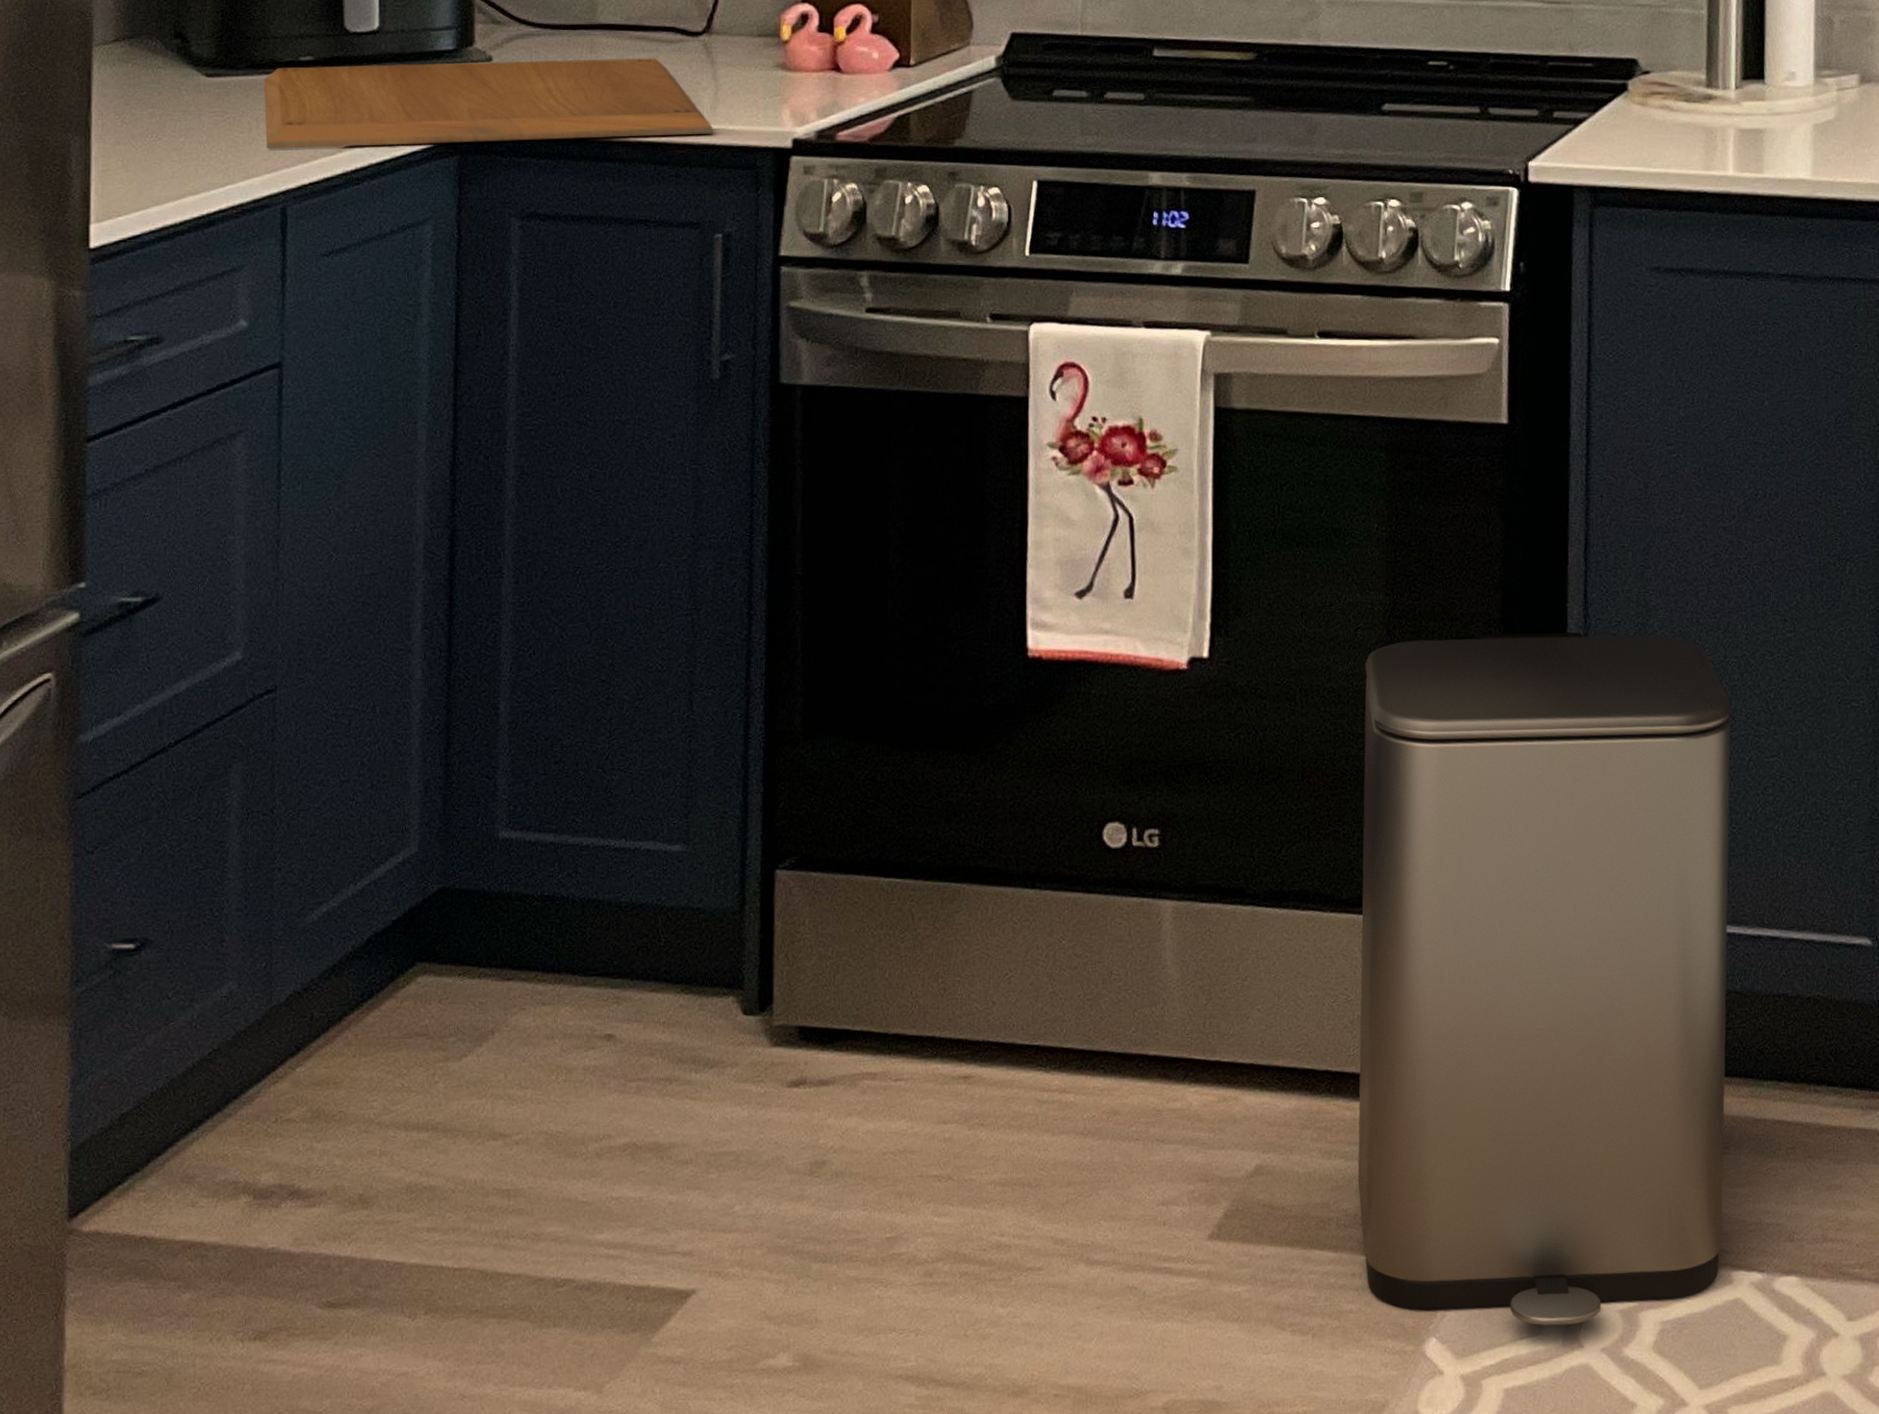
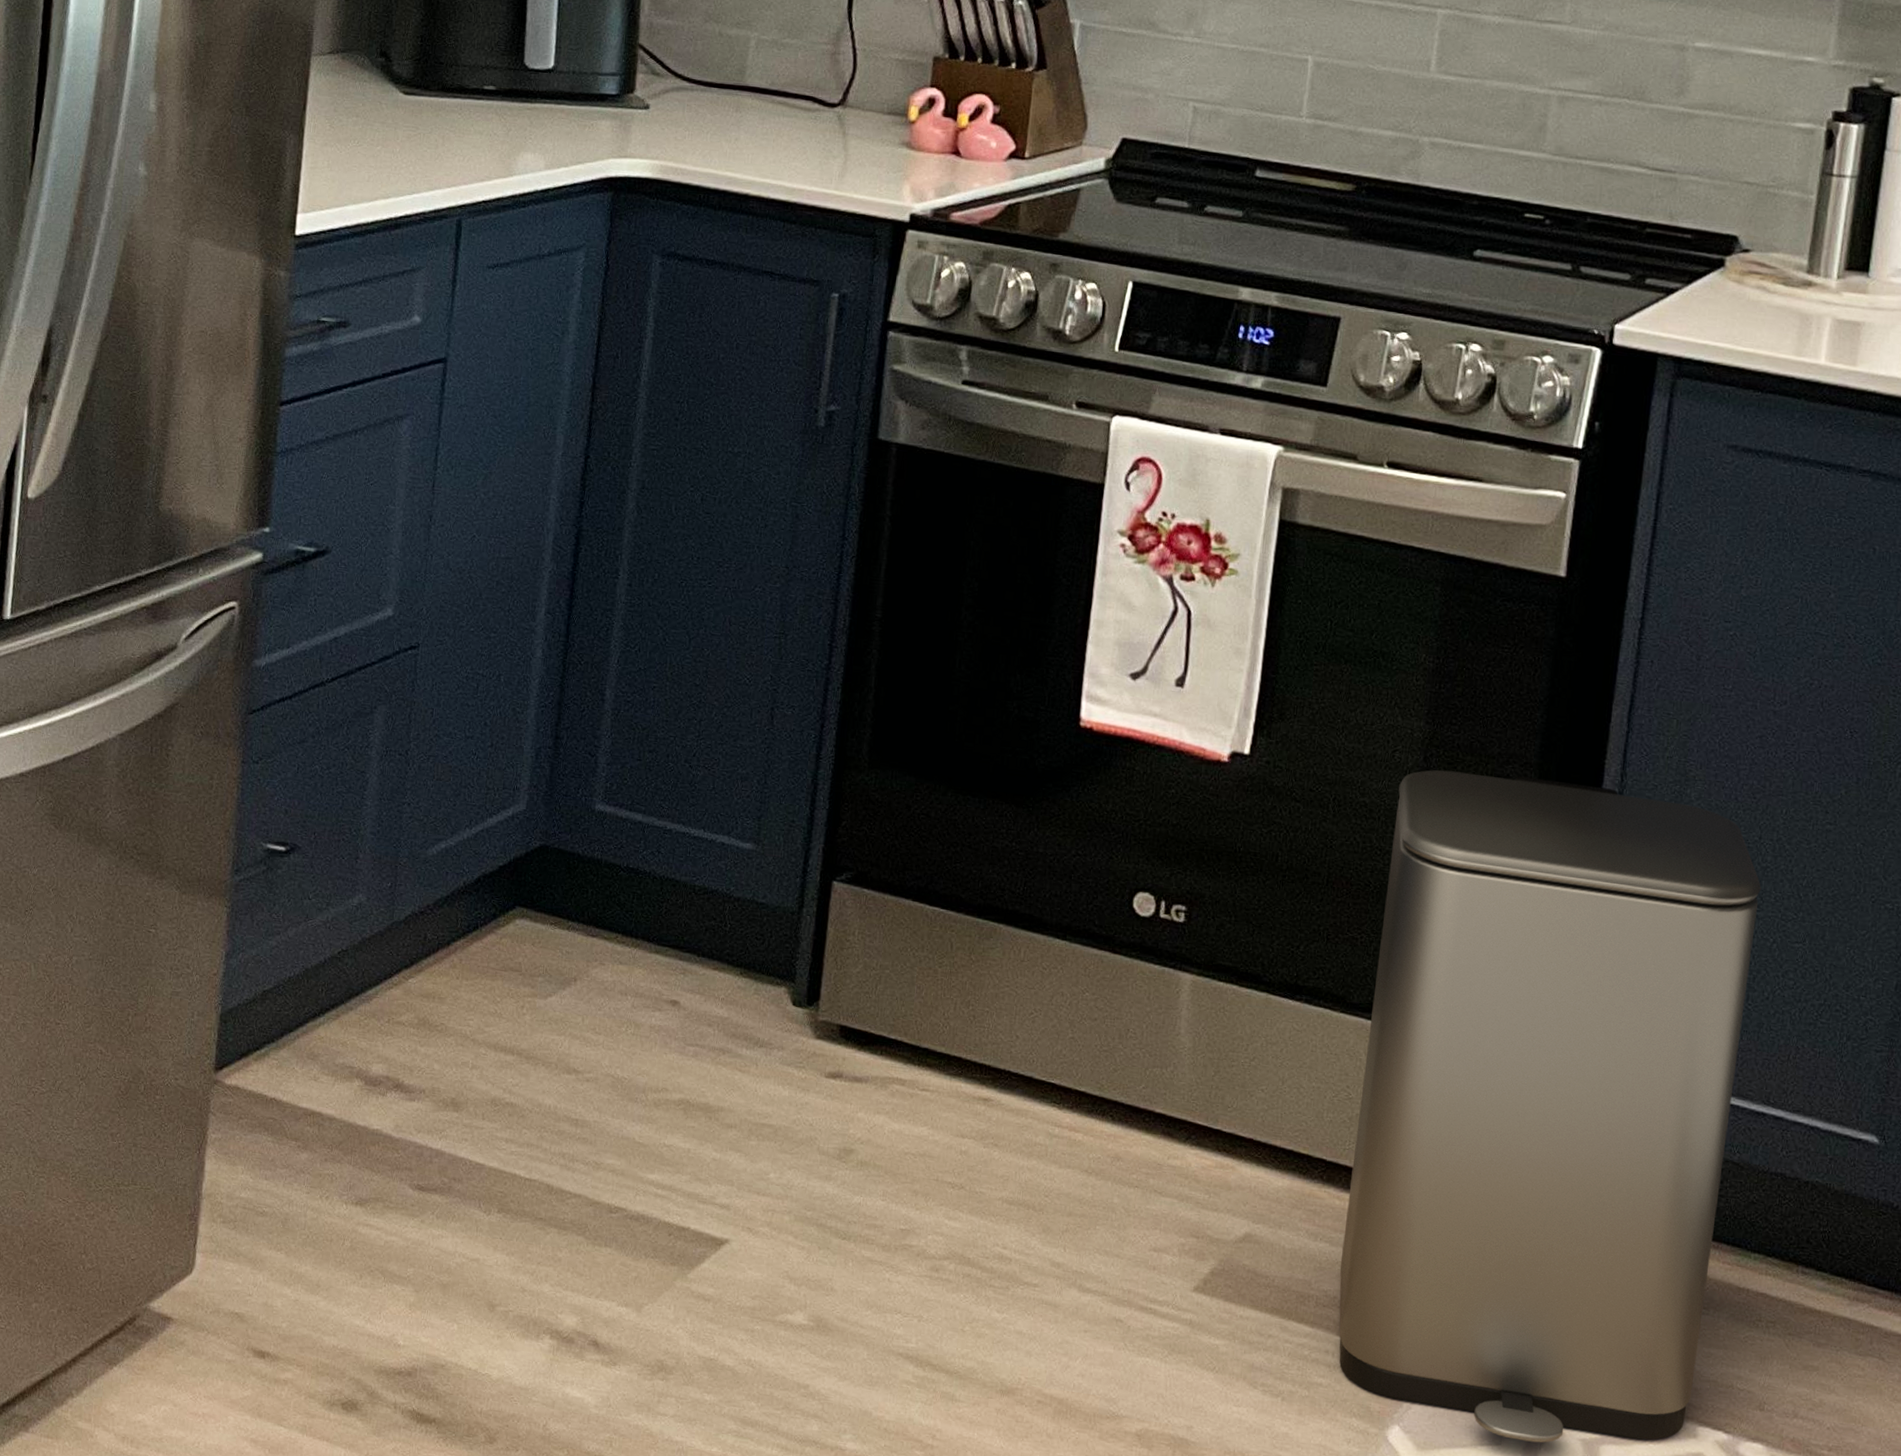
chopping board: present [264,58,713,149] -> none [449,93,839,200]

